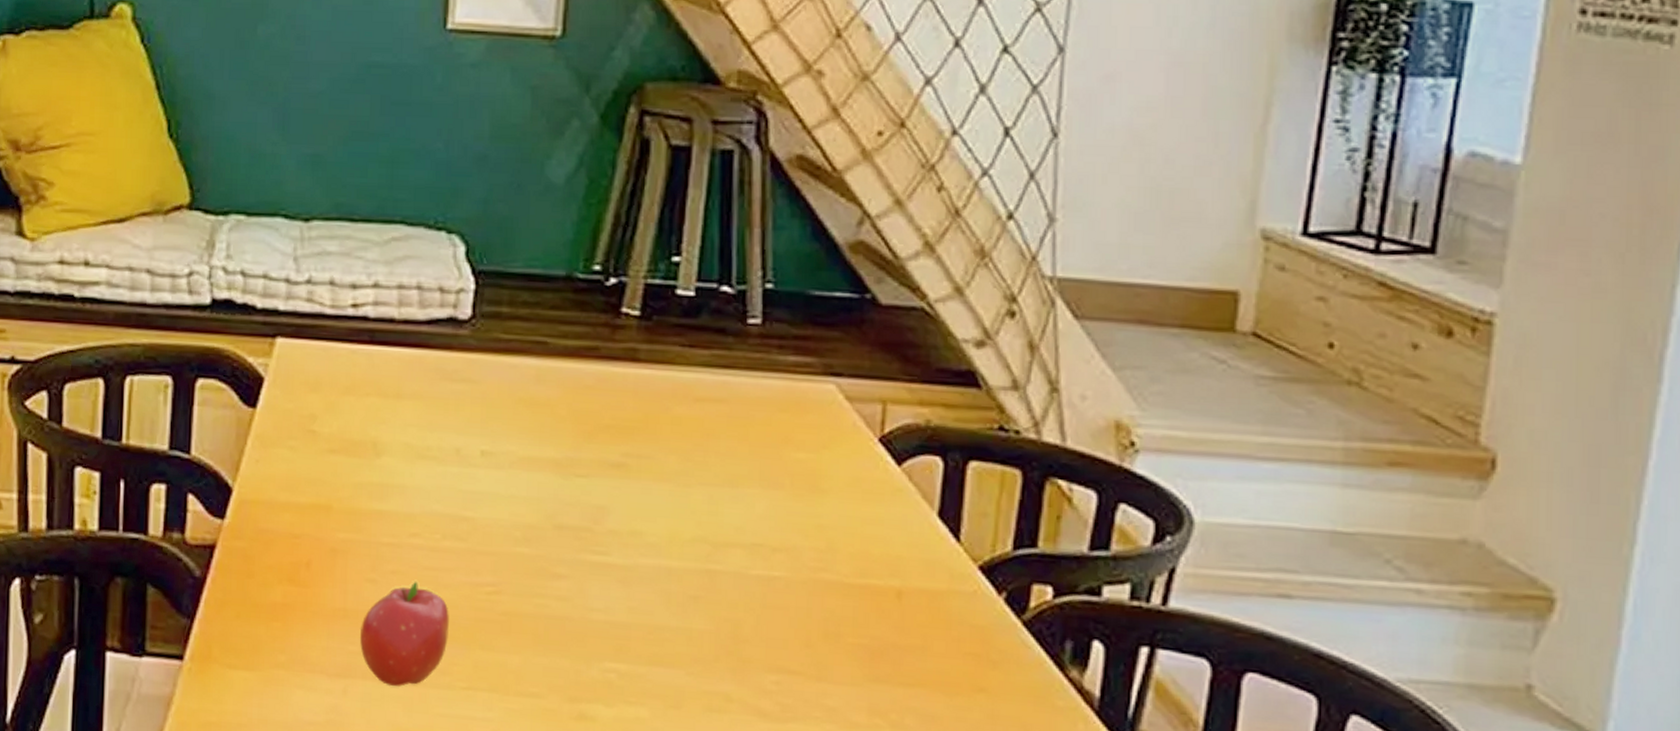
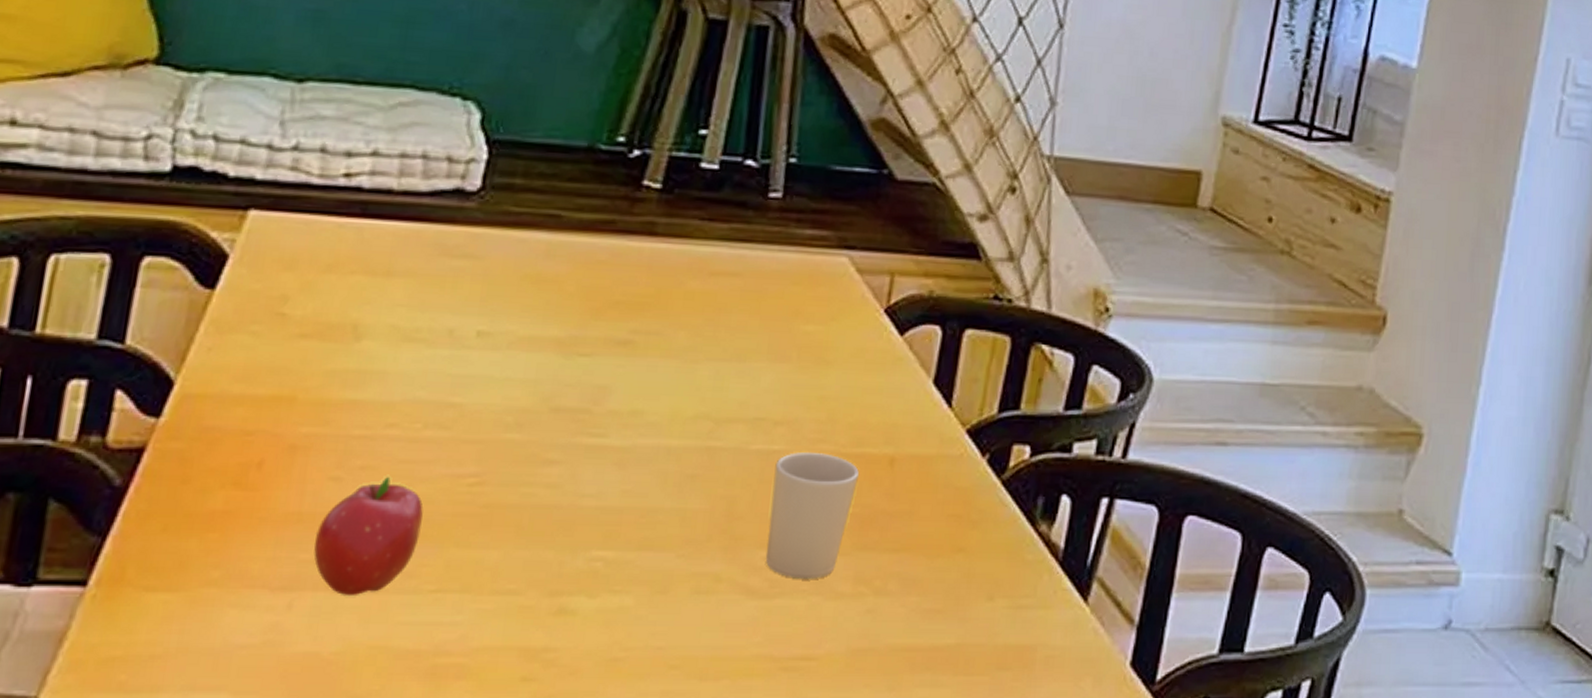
mug: none [774,580,864,707] -> present [765,452,859,579]

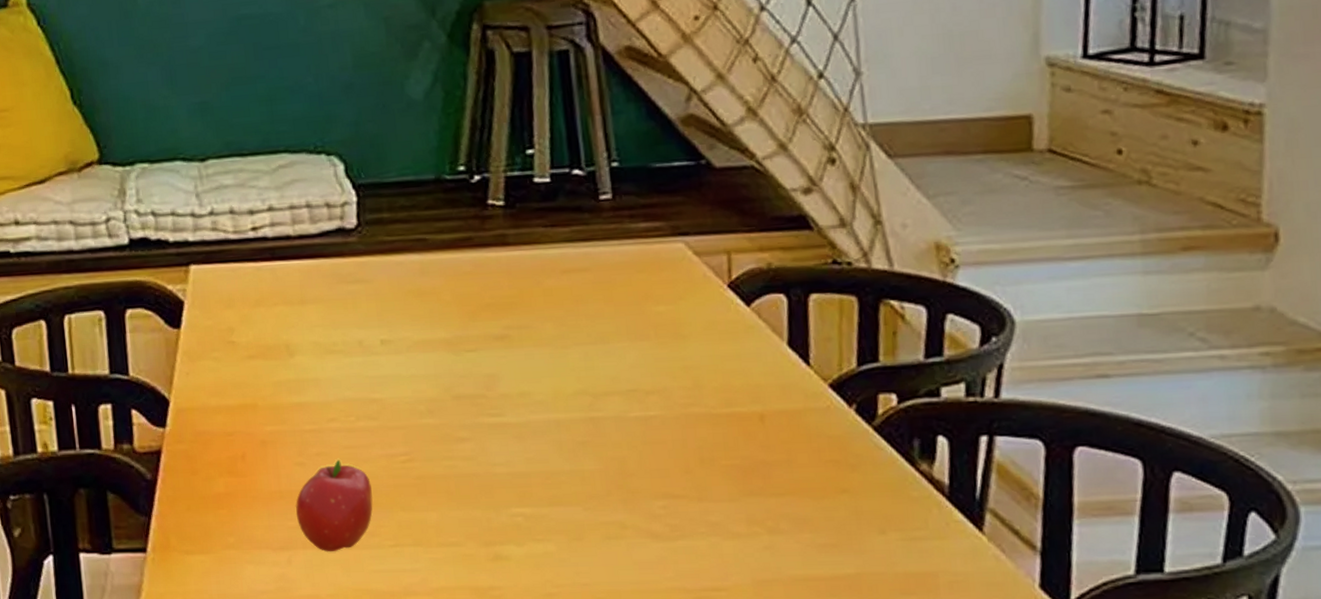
mug: present [765,452,859,579] -> none [654,415,733,523]

